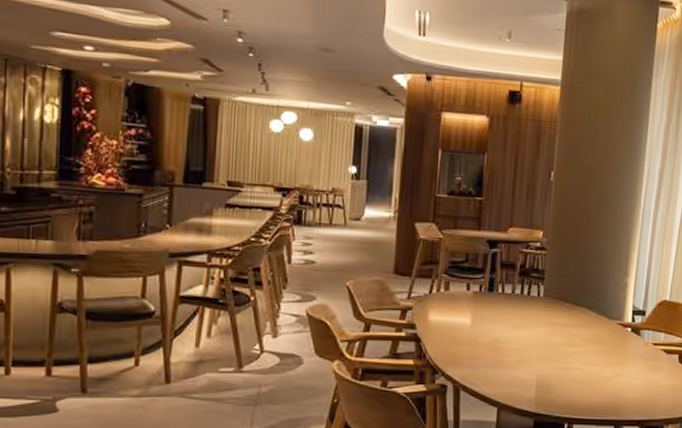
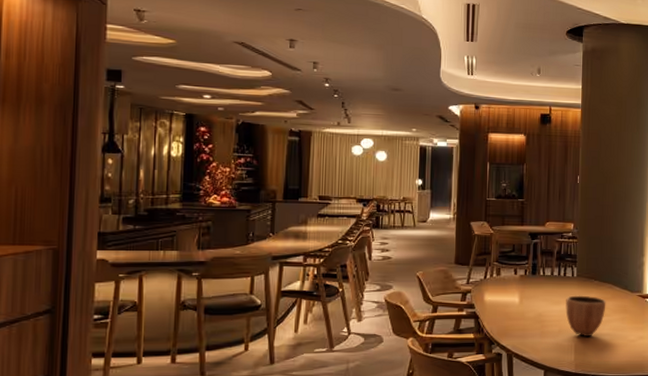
decorative bowl: none [527,319,578,371] -> present [565,295,606,337]

